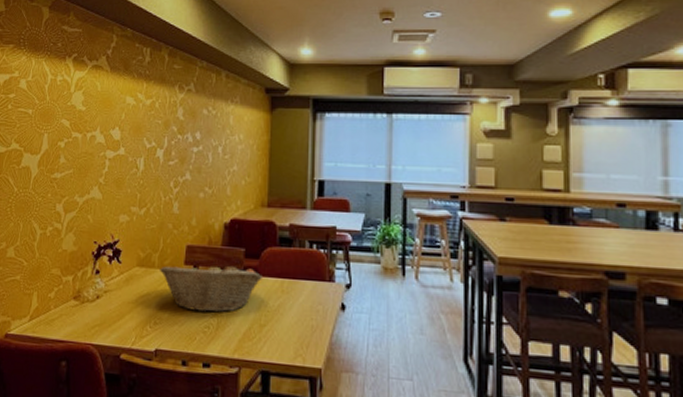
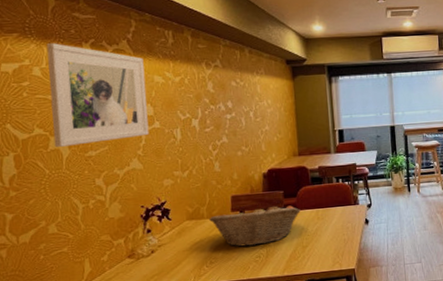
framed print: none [26,56,119,165] -> present [46,43,149,147]

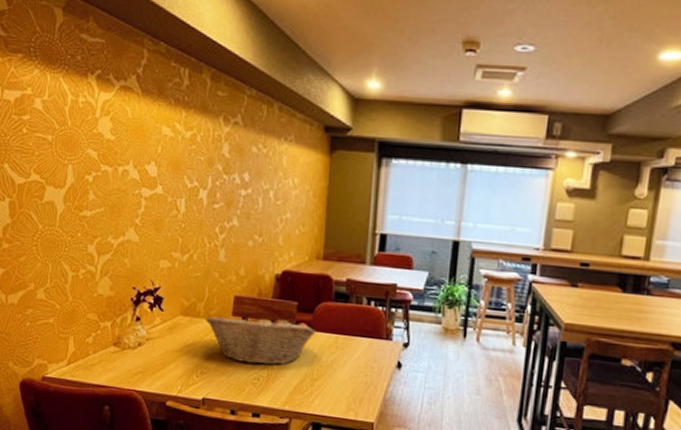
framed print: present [46,43,149,147] -> none [49,70,152,202]

